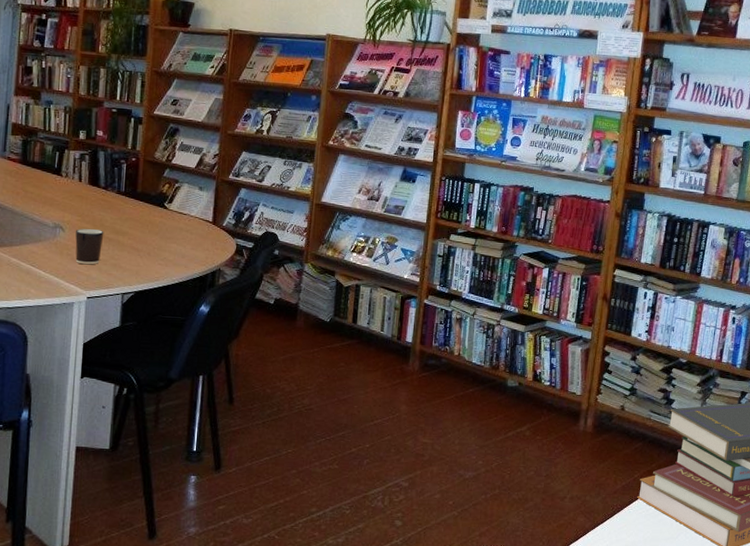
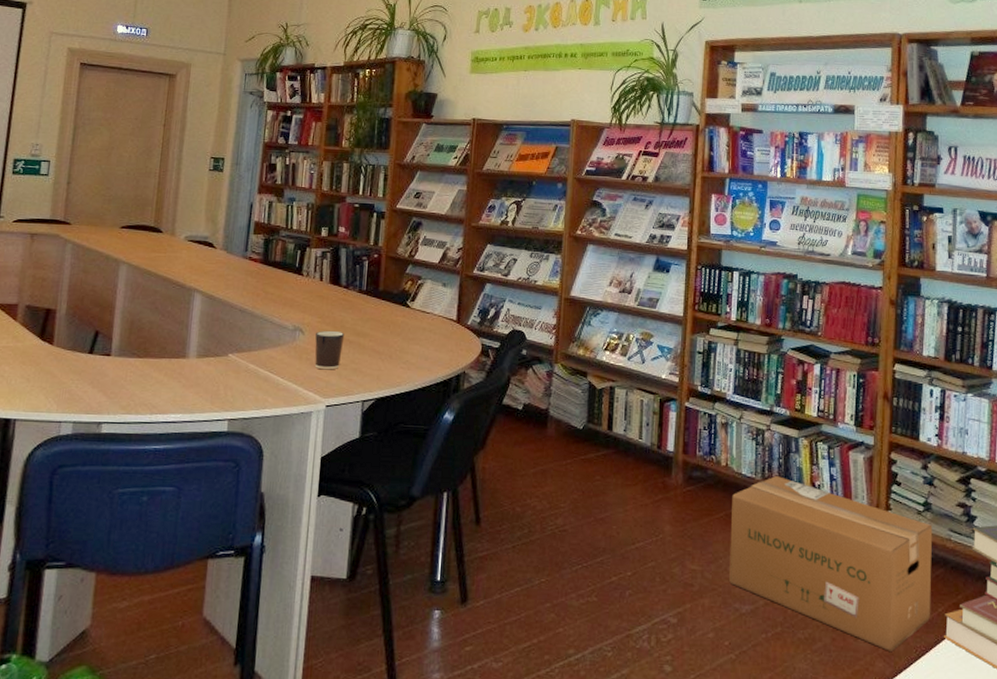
box: none [456,365,636,509] -> present [729,476,933,651]

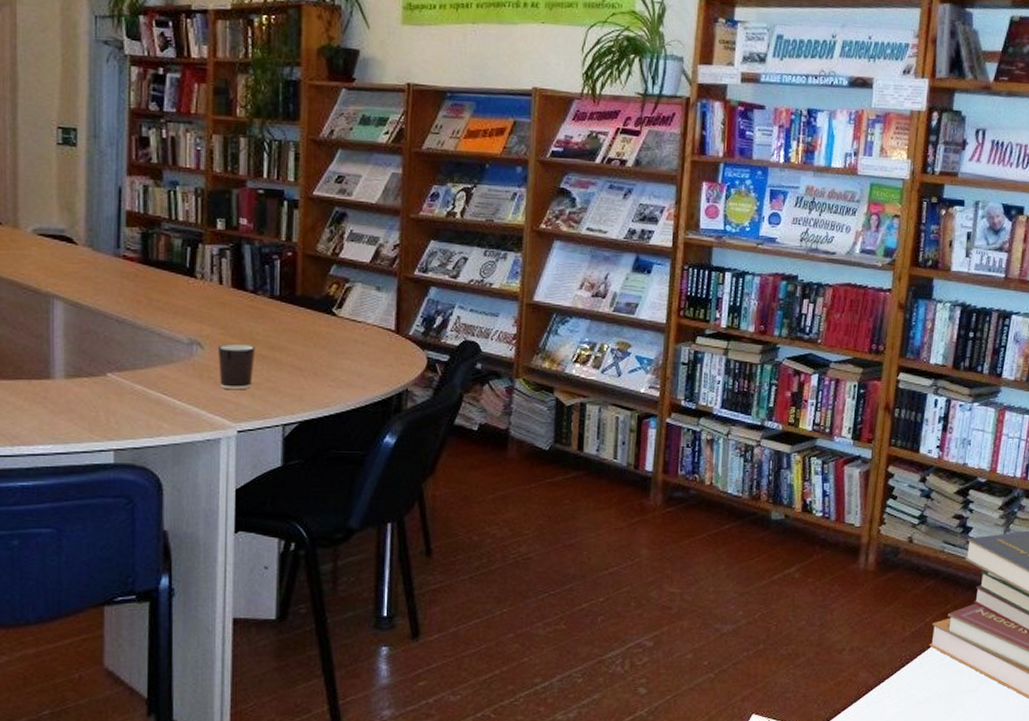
box: present [729,476,933,651] -> none [710,494,927,662]

